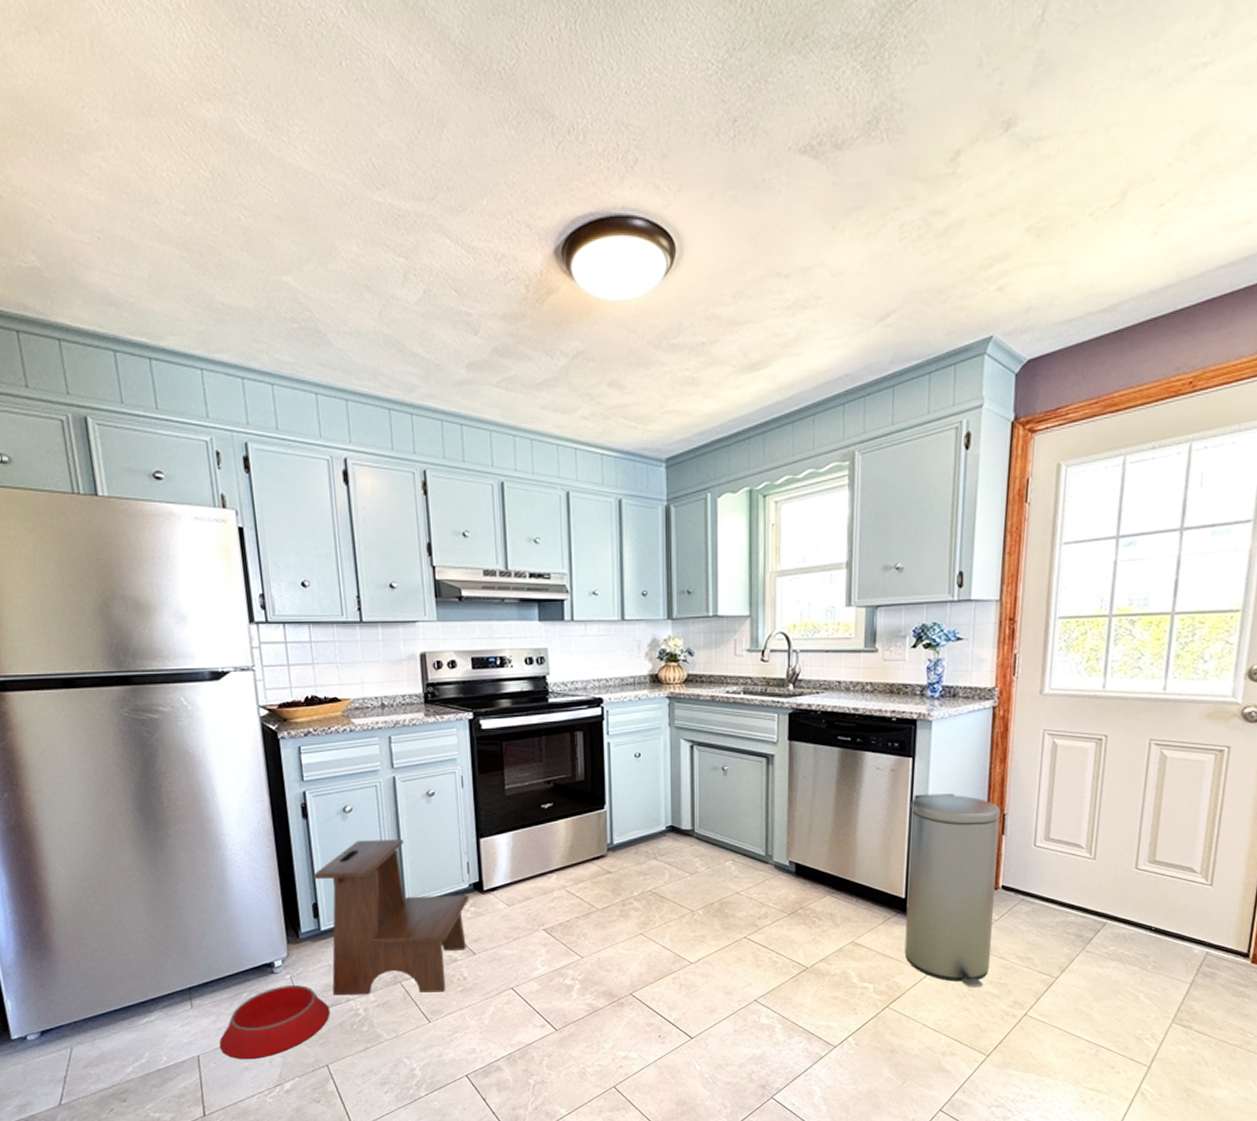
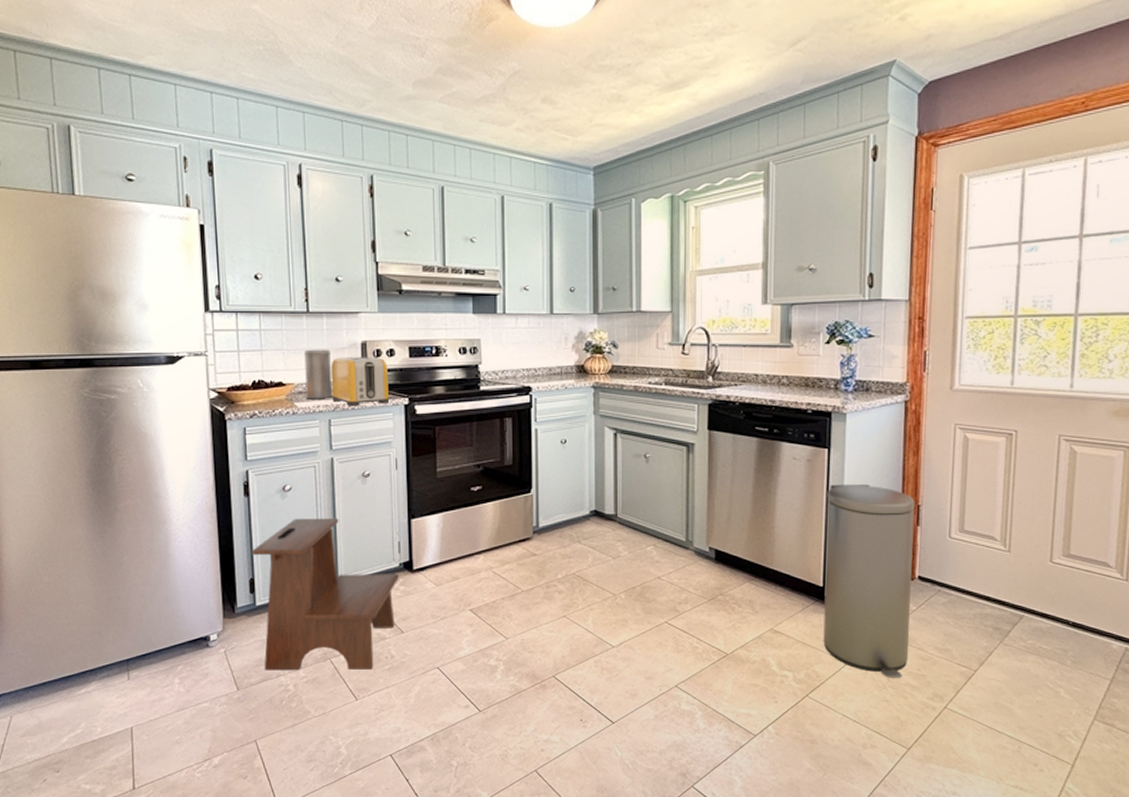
pet bowl: present [219,985,330,1059] -> none [152,660,261,732]
canister: none [358,661,392,715] -> present [303,349,333,399]
toaster: none [388,669,453,723] -> present [331,357,390,407]

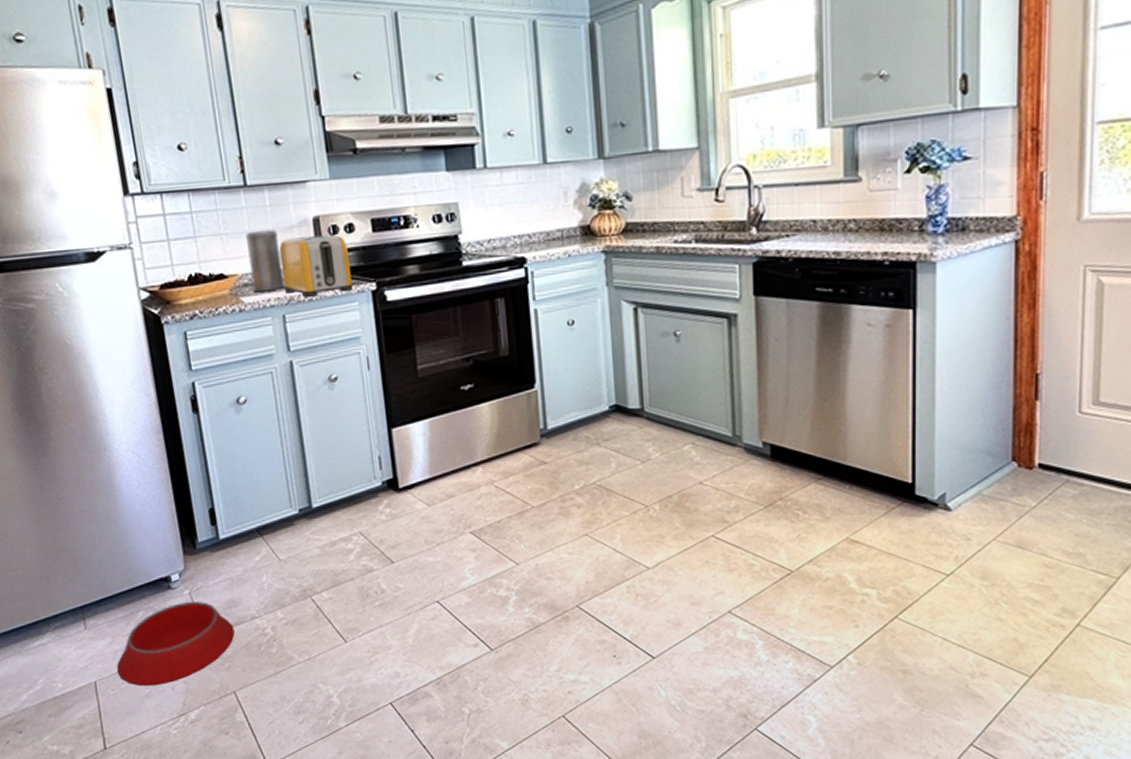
pet bowl: none [152,660,261,732] -> present [116,602,235,685]
step stool: present [252,518,400,671] -> none [208,433,384,613]
pedal bin: present [823,484,915,679] -> none [913,351,1032,593]

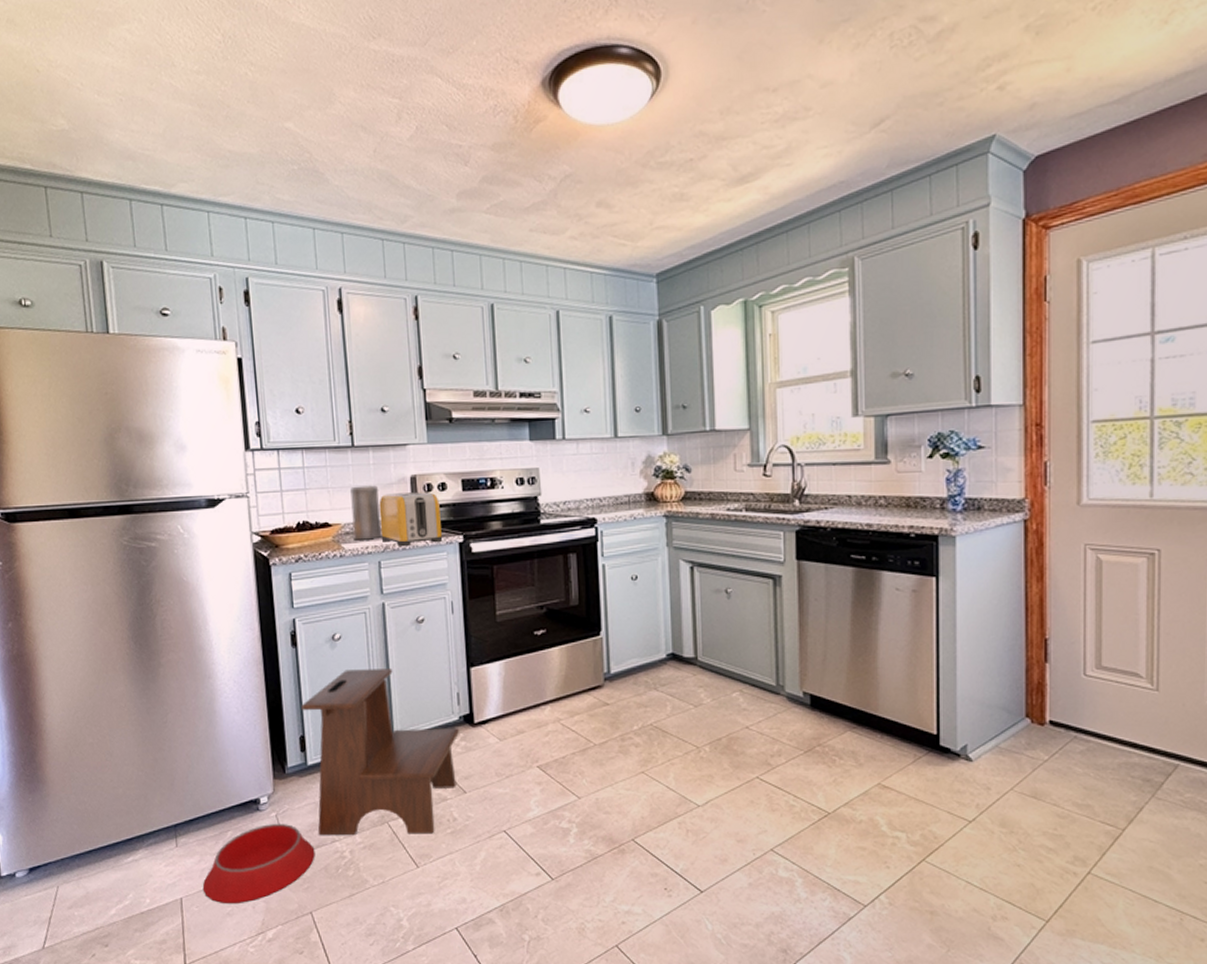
step stool: none [208,433,384,613] -> present [301,669,460,836]

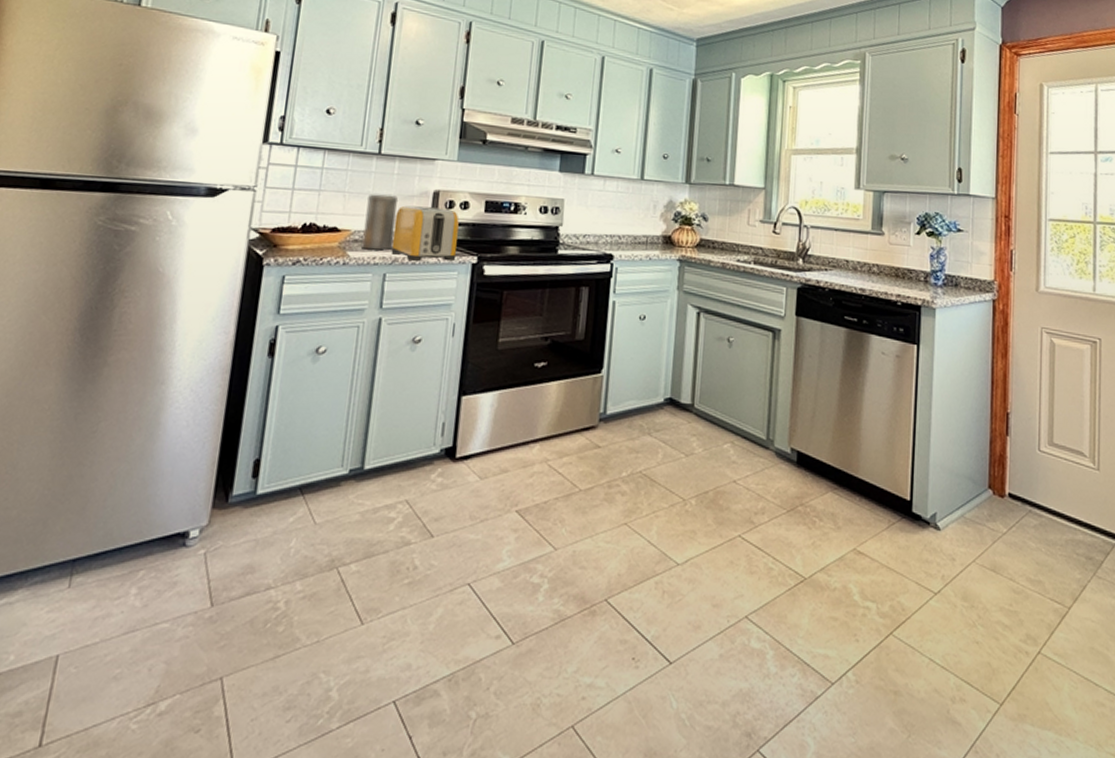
pet bowl: present [202,824,315,903] -> none [88,564,243,664]
step stool: present [301,669,460,836] -> none [251,387,439,584]

